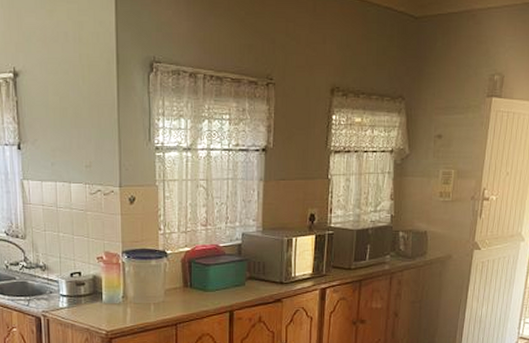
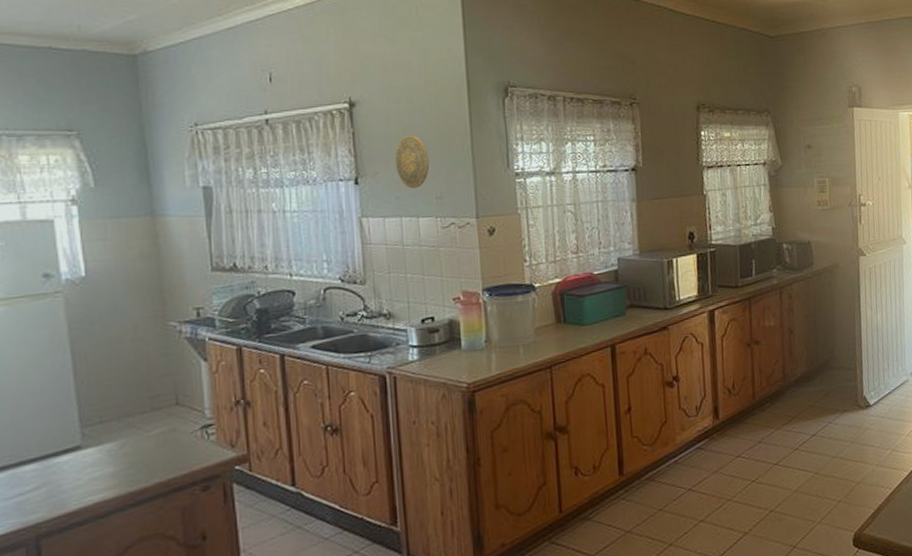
decorative plate: none [52,106,81,156] -> present [395,135,430,189]

